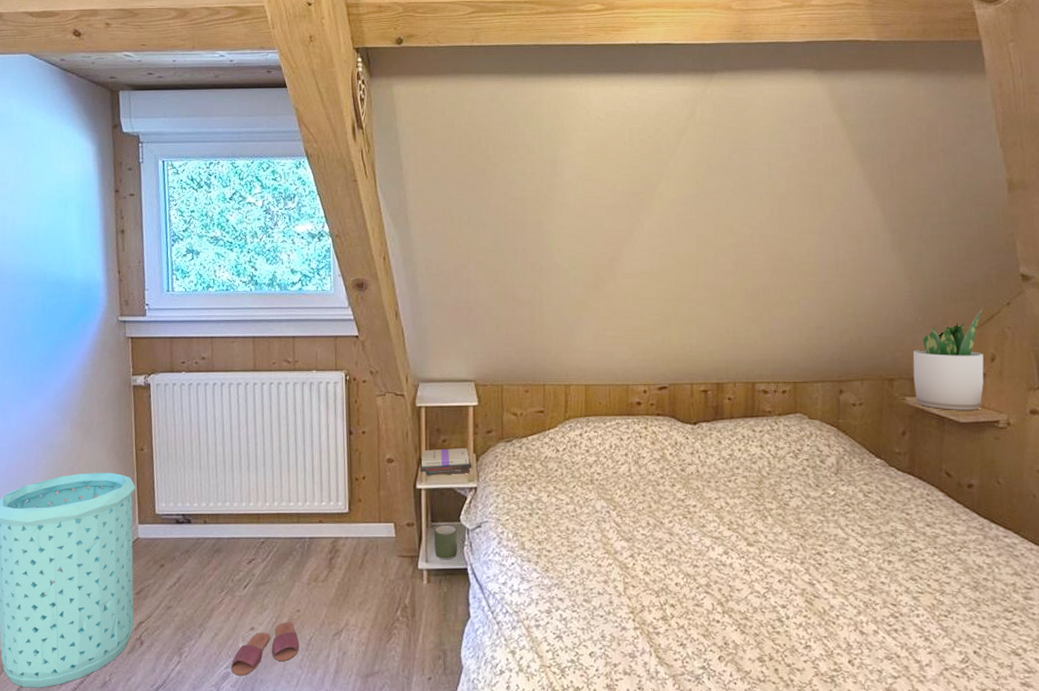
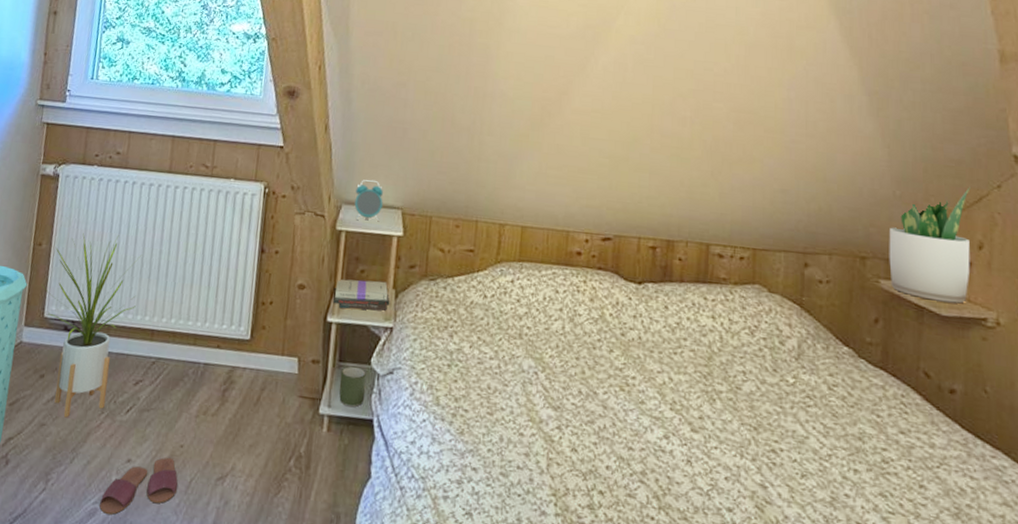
house plant: none [148,433,239,599] -> present [40,233,143,418]
alarm clock: none [430,358,457,395] -> present [354,180,384,222]

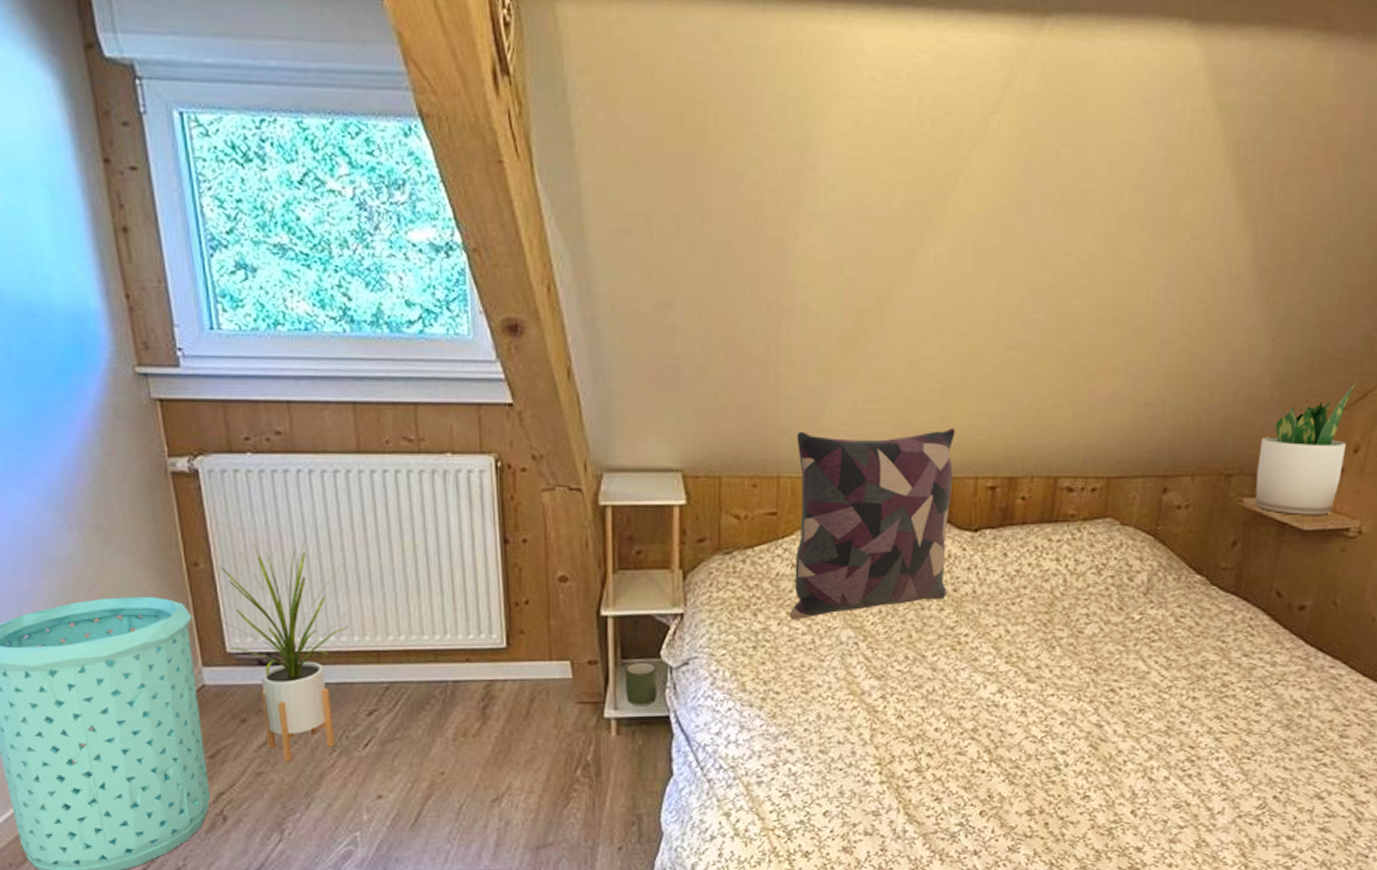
slippers: present [99,457,178,515] -> none [354,786,446,853]
books: present [332,279,390,311] -> none [604,561,677,599]
alarm clock: present [354,180,384,222] -> none [619,438,657,490]
pillow: none [480,186,621,345] -> present [790,428,955,620]

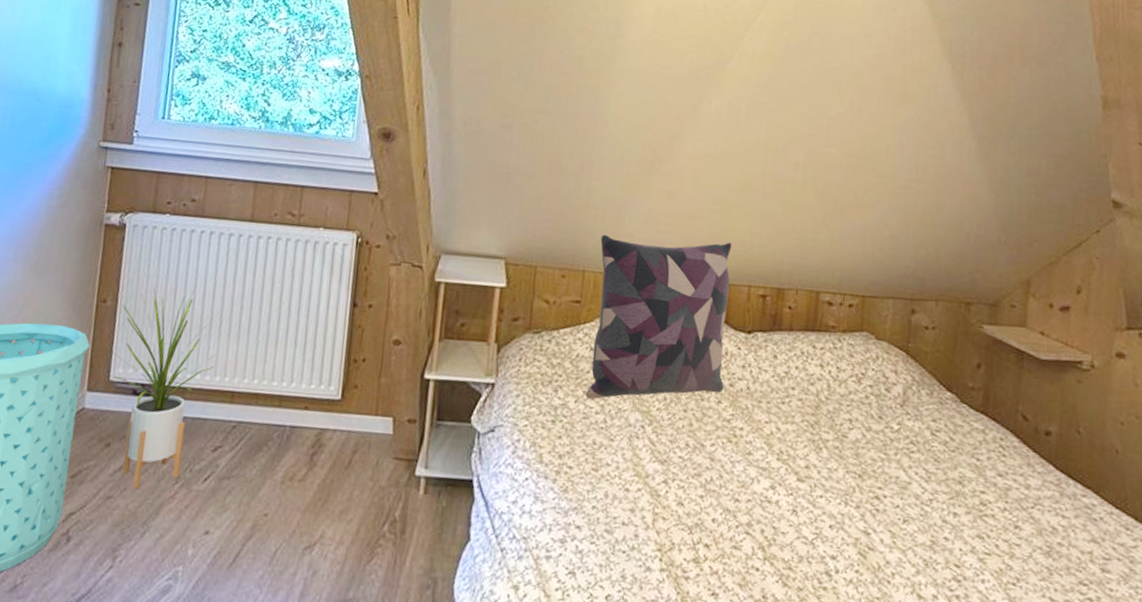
mug: present [625,662,658,706] -> none [437,424,467,468]
planter: present [1254,381,1357,515] -> none [992,232,1071,347]

